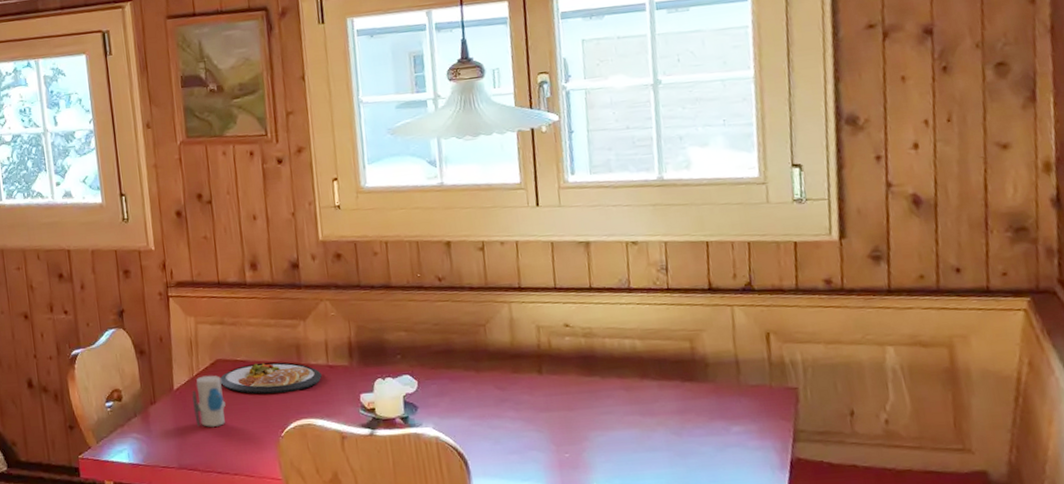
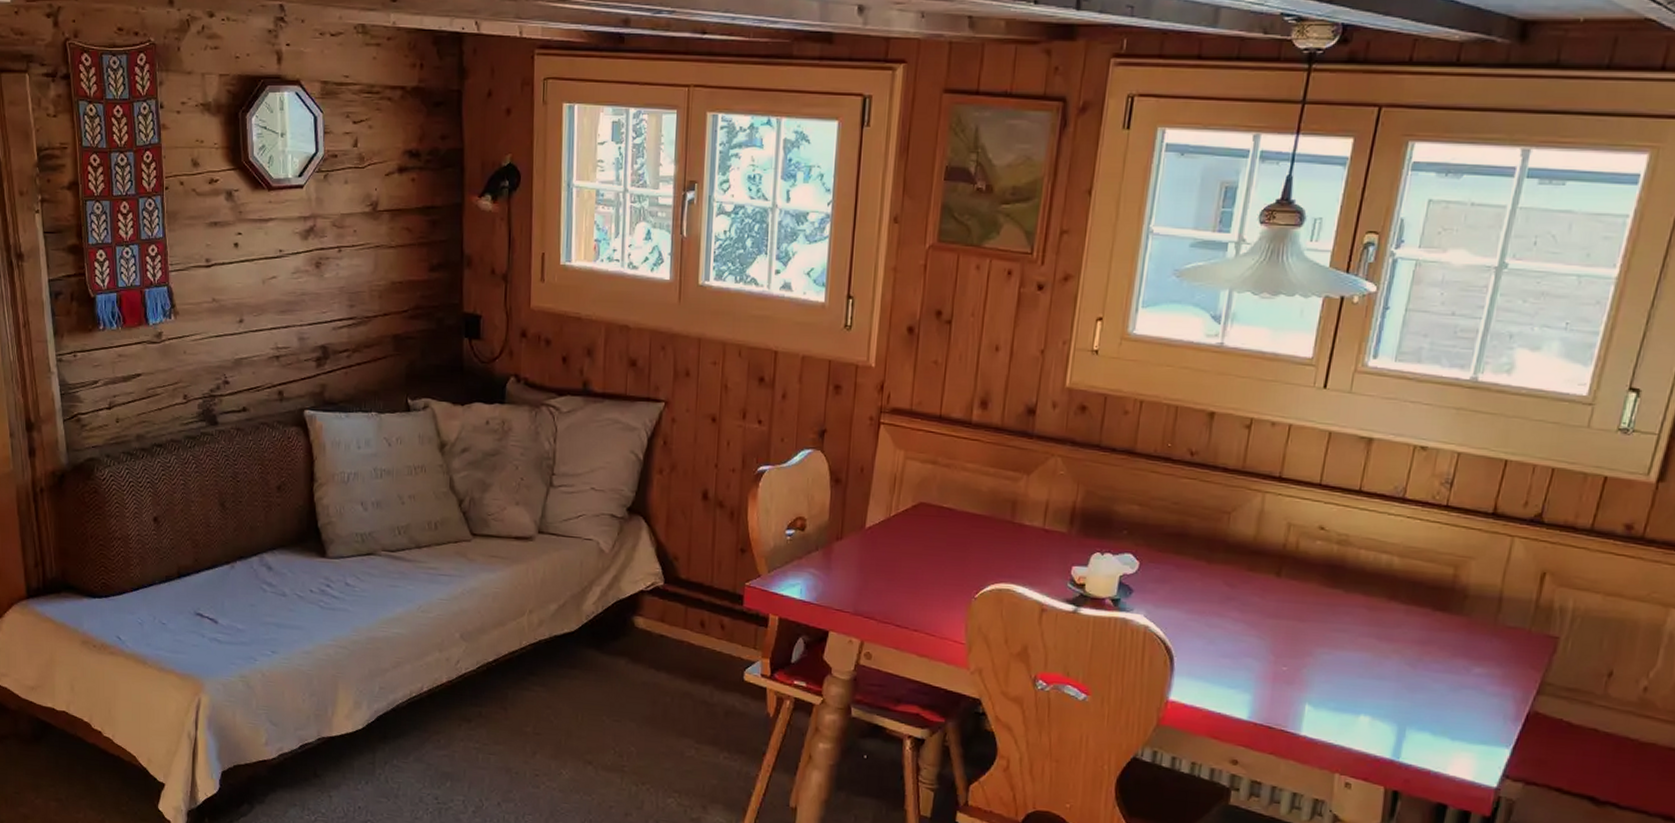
toy: present [192,375,226,428] -> none [883,518,920,577]
dish: present [219,362,322,395] -> none [918,513,1034,552]

